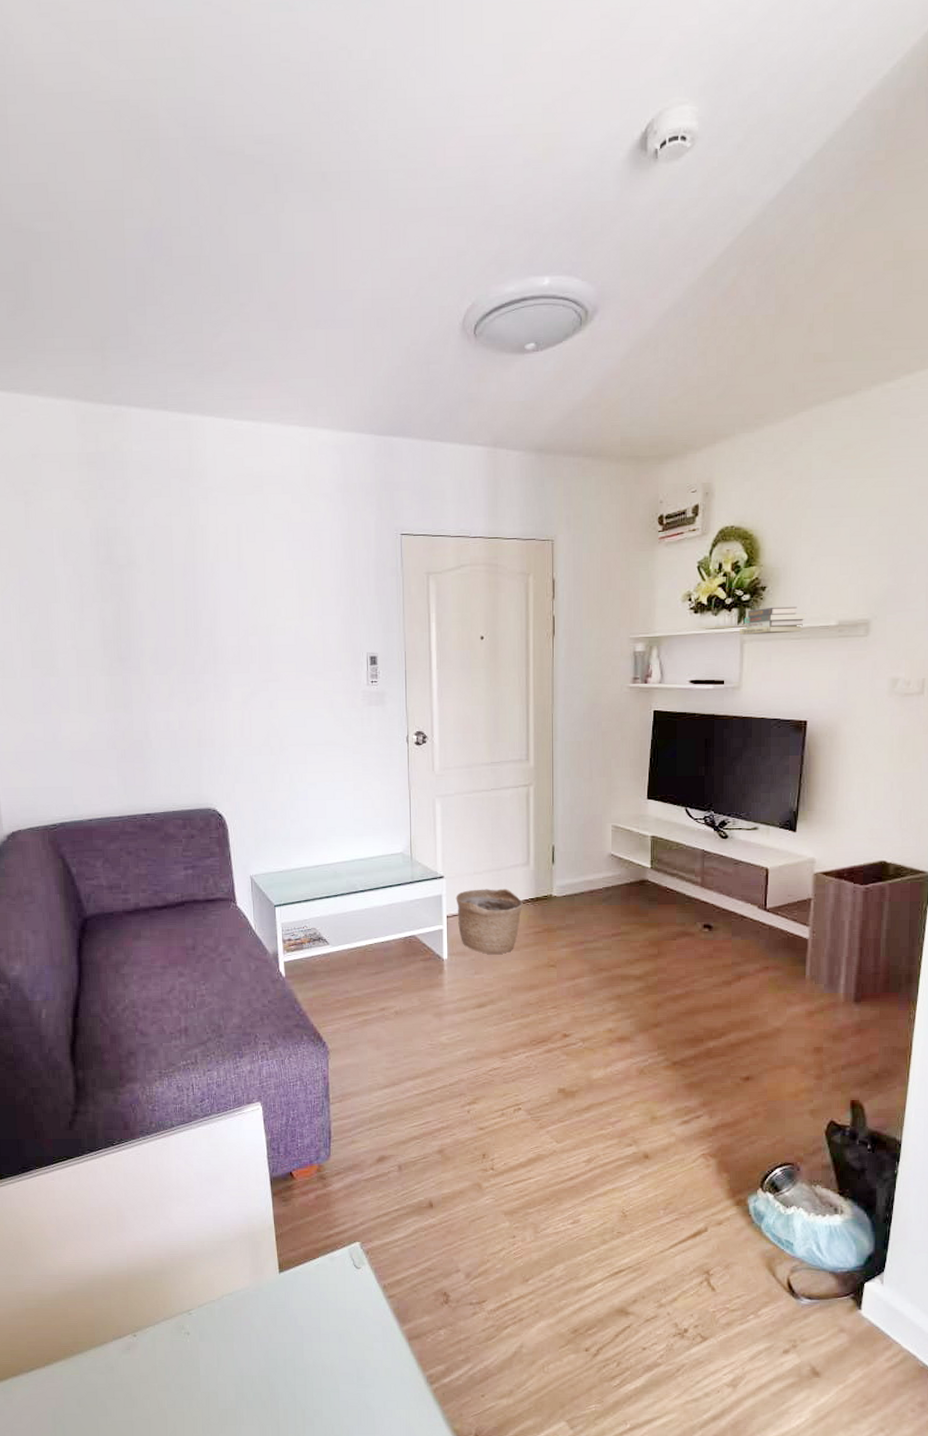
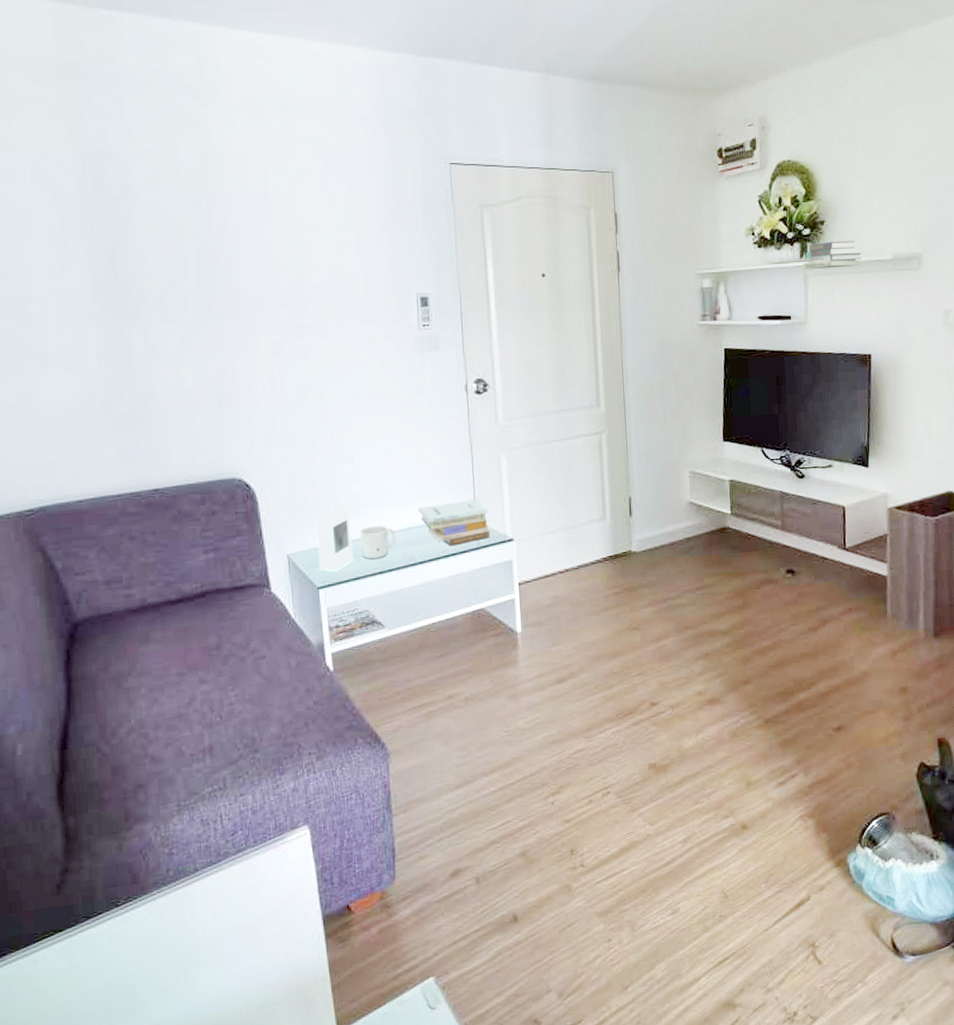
tissue box: none [275,829,305,892] -> present [316,497,354,571]
mug: none [310,856,341,885] -> present [359,525,396,560]
books: none [361,839,423,879] -> present [418,499,490,546]
basket: present [456,888,523,954] -> none [527,547,601,622]

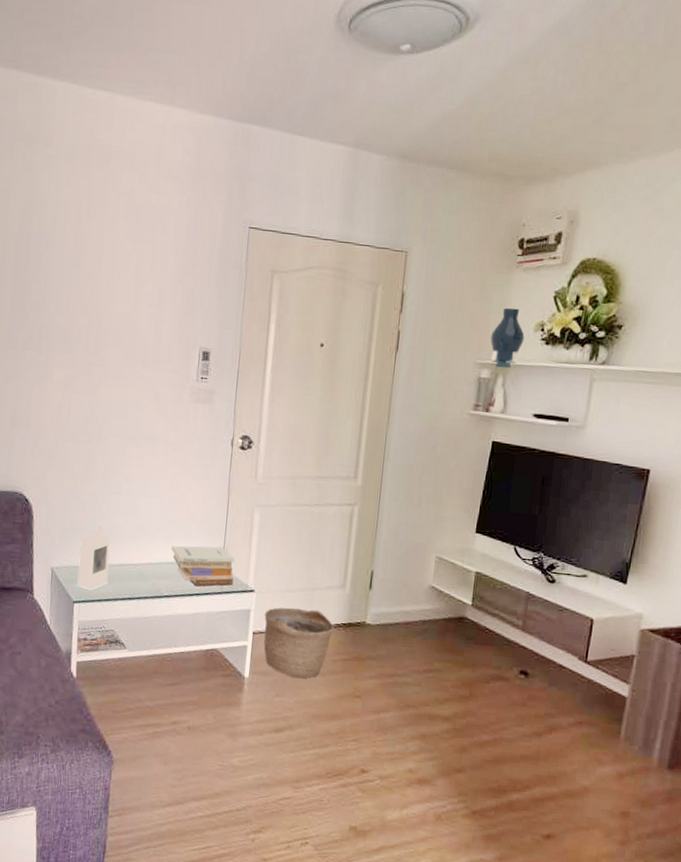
mug: present [359,525,396,560] -> none [116,555,148,586]
basket: none [527,547,601,622] -> present [264,607,334,678]
vase: none [705,216,738,276] -> present [490,308,525,369]
books: present [803,240,864,269] -> none [590,347,662,377]

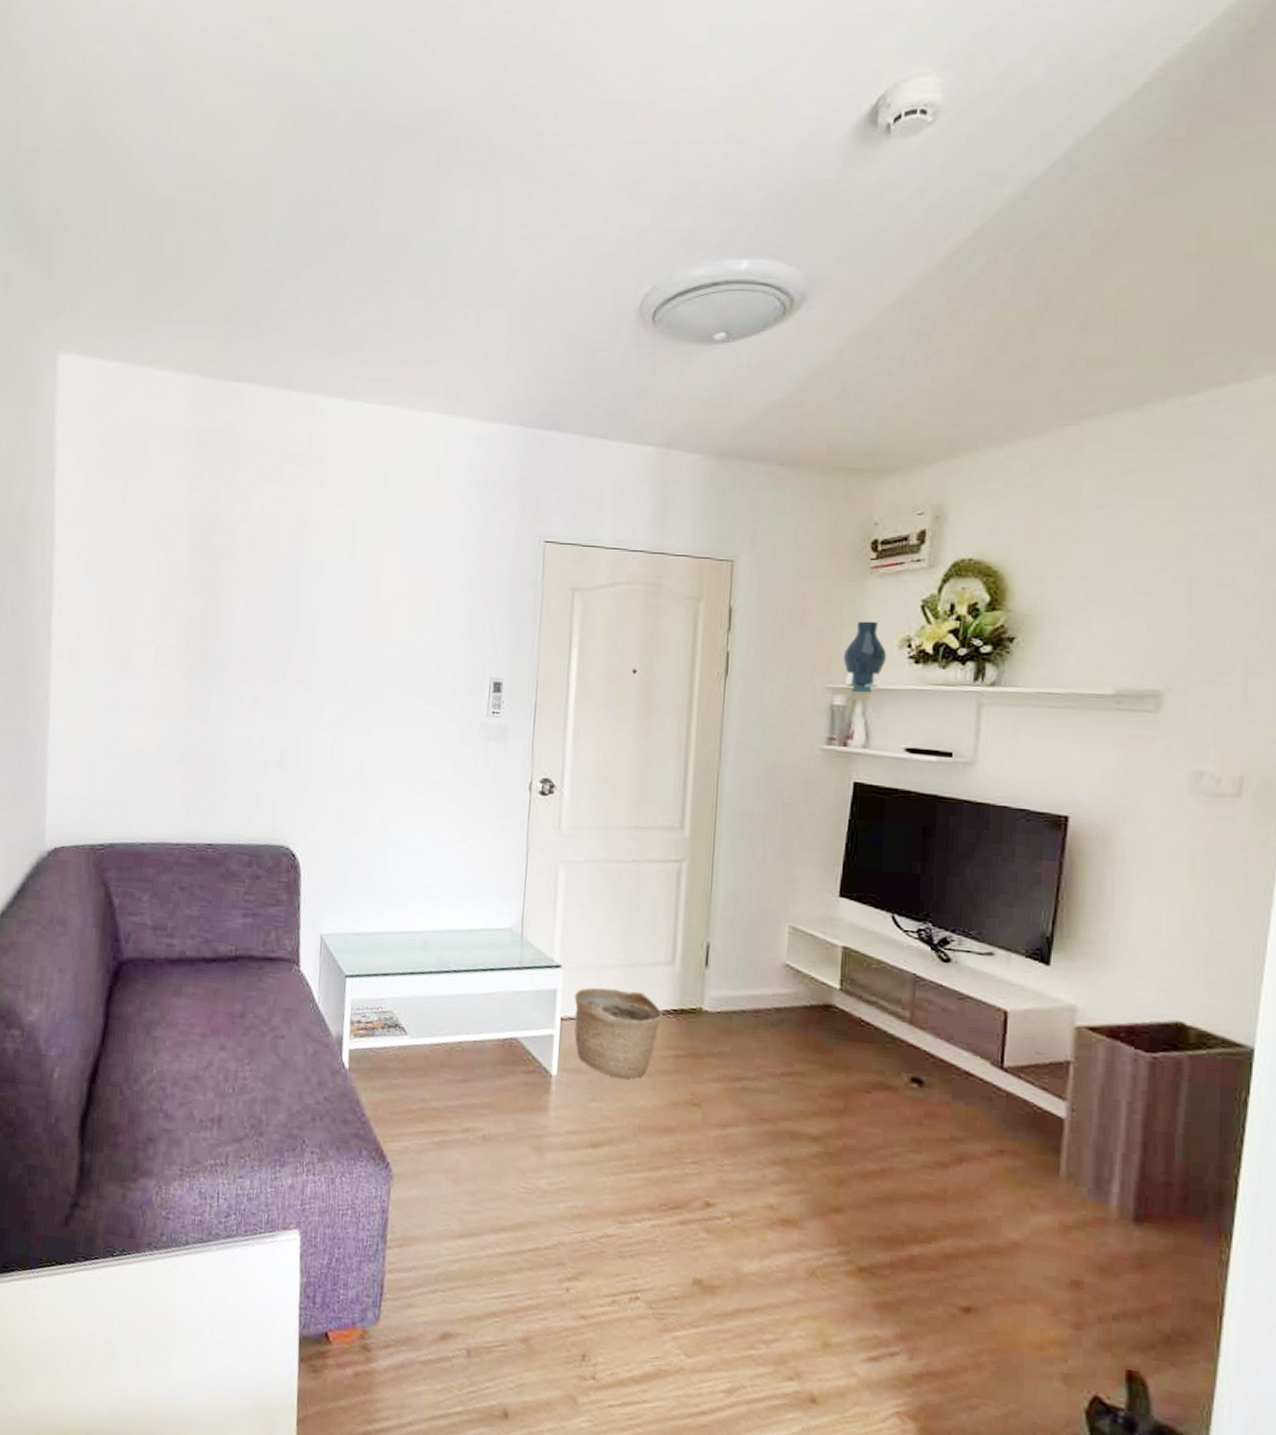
tissue box: present [77,523,111,590] -> none [350,882,389,962]
books: present [171,546,235,587] -> none [460,910,536,960]

